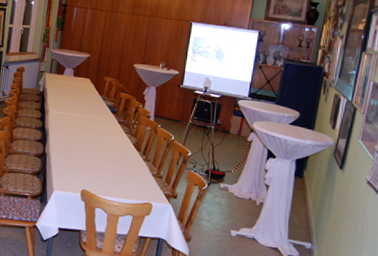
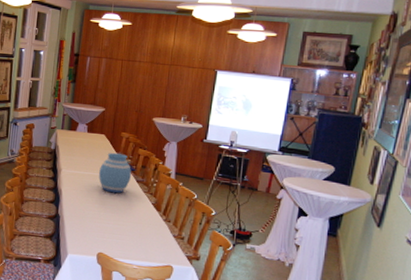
vase: none [83,96,114,134] -> present [99,153,131,194]

